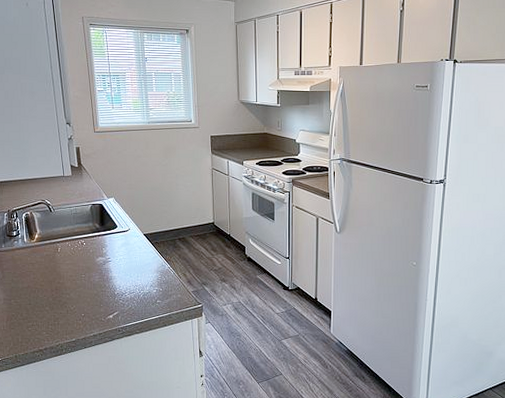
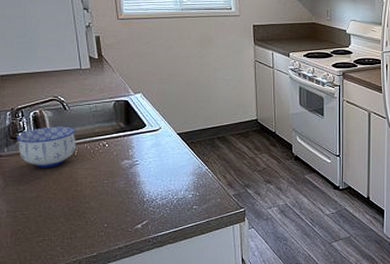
bowl: none [12,226,60,262] -> present [16,126,76,168]

